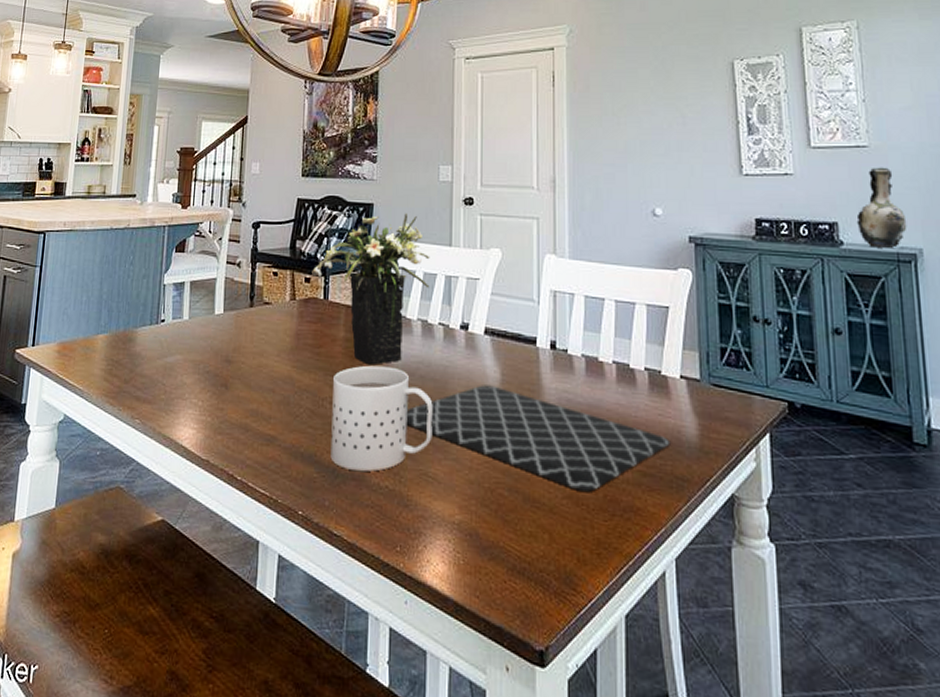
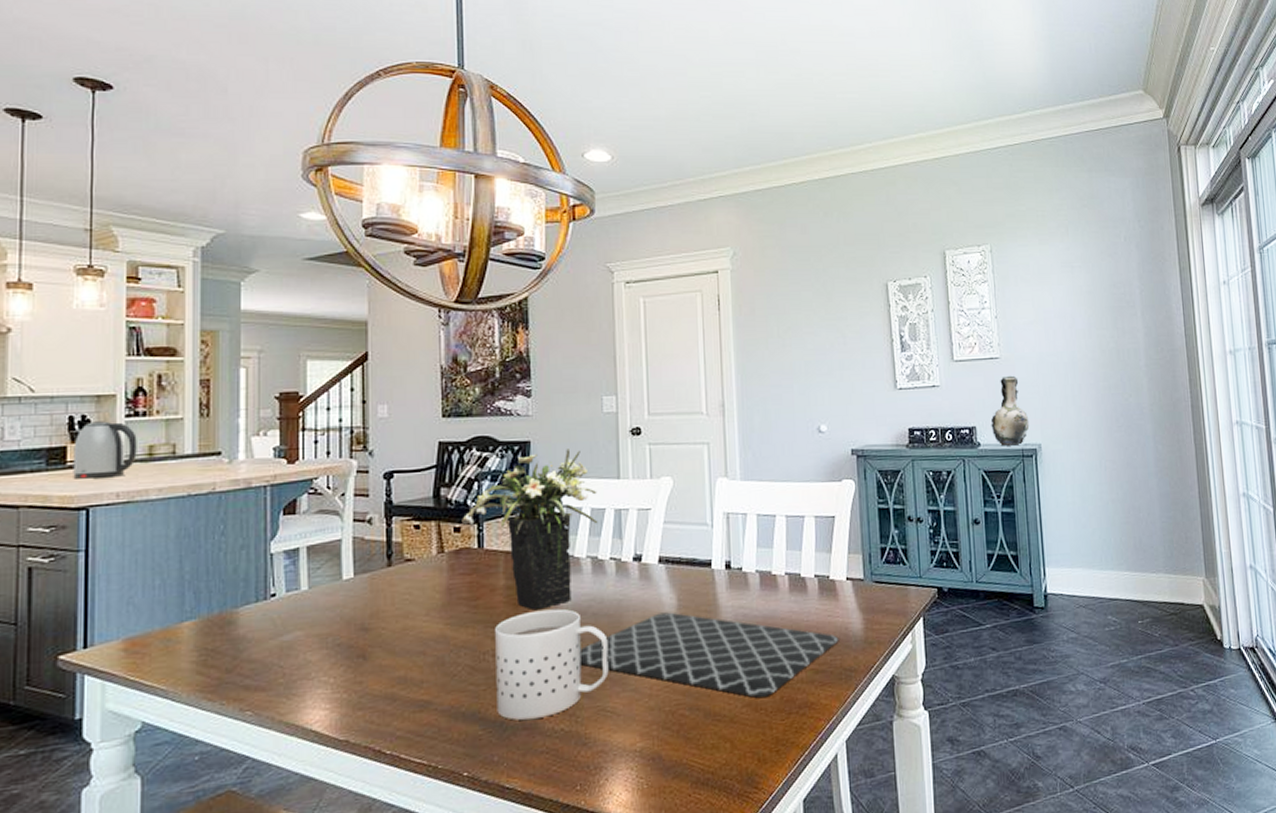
kettle: none [38,164,81,209] -> present [73,421,137,479]

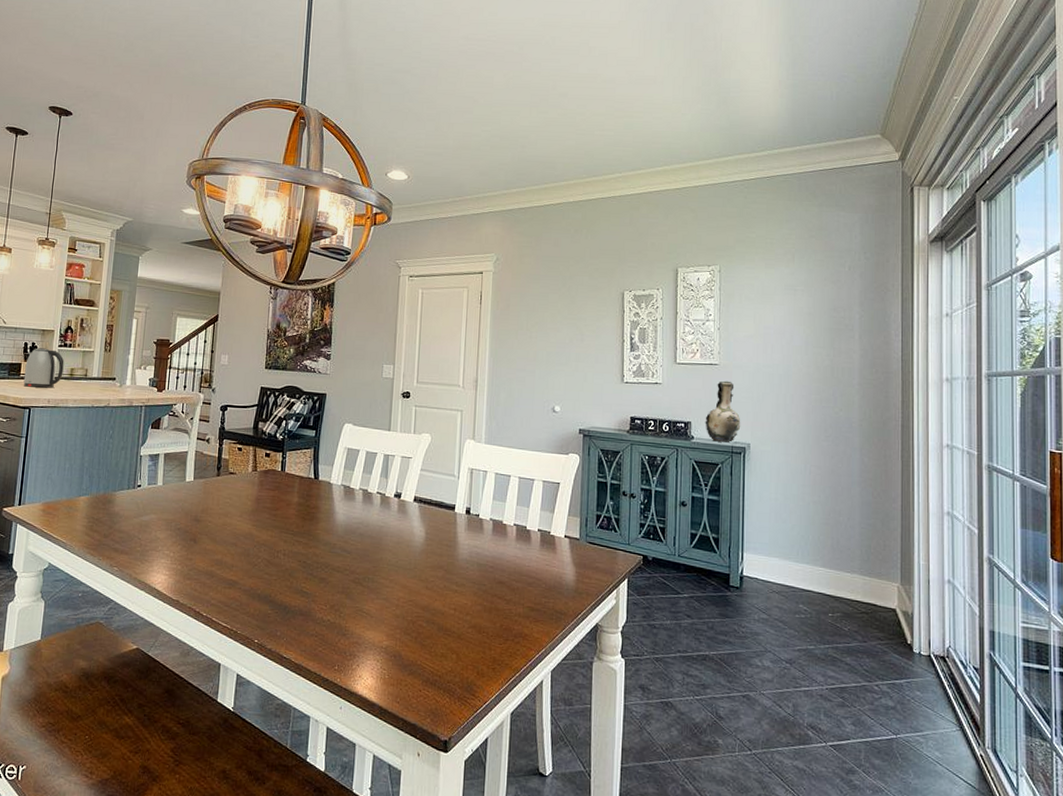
flower arrangement: present [462,449,598,611] -> none [271,403,372,525]
mug: present [494,608,609,721] -> none [283,525,369,609]
placemat: present [579,612,839,698] -> none [346,541,554,623]

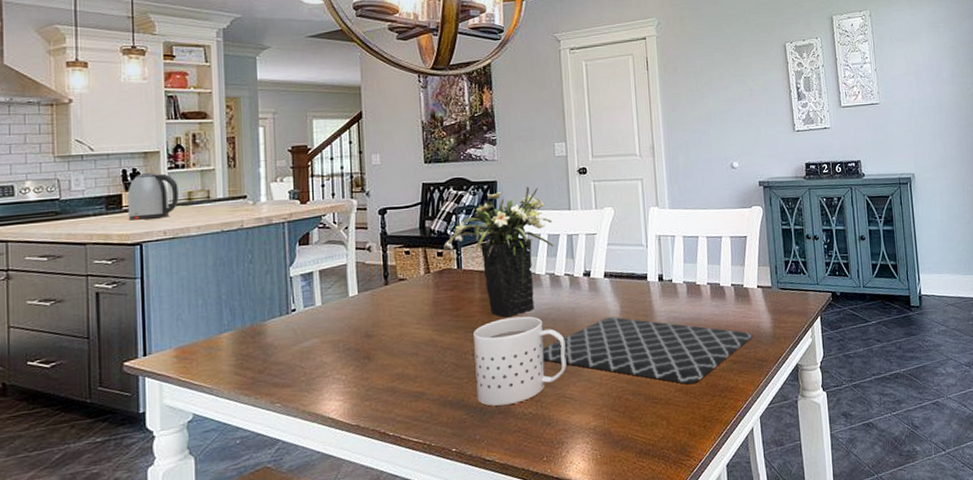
flower arrangement: none [271,403,372,525] -> present [443,186,554,318]
mug: none [283,525,369,609] -> present [472,316,567,407]
placemat: none [346,541,554,623] -> present [542,317,753,384]
decorative vase: present [705,380,741,443] -> none [873,118,905,176]

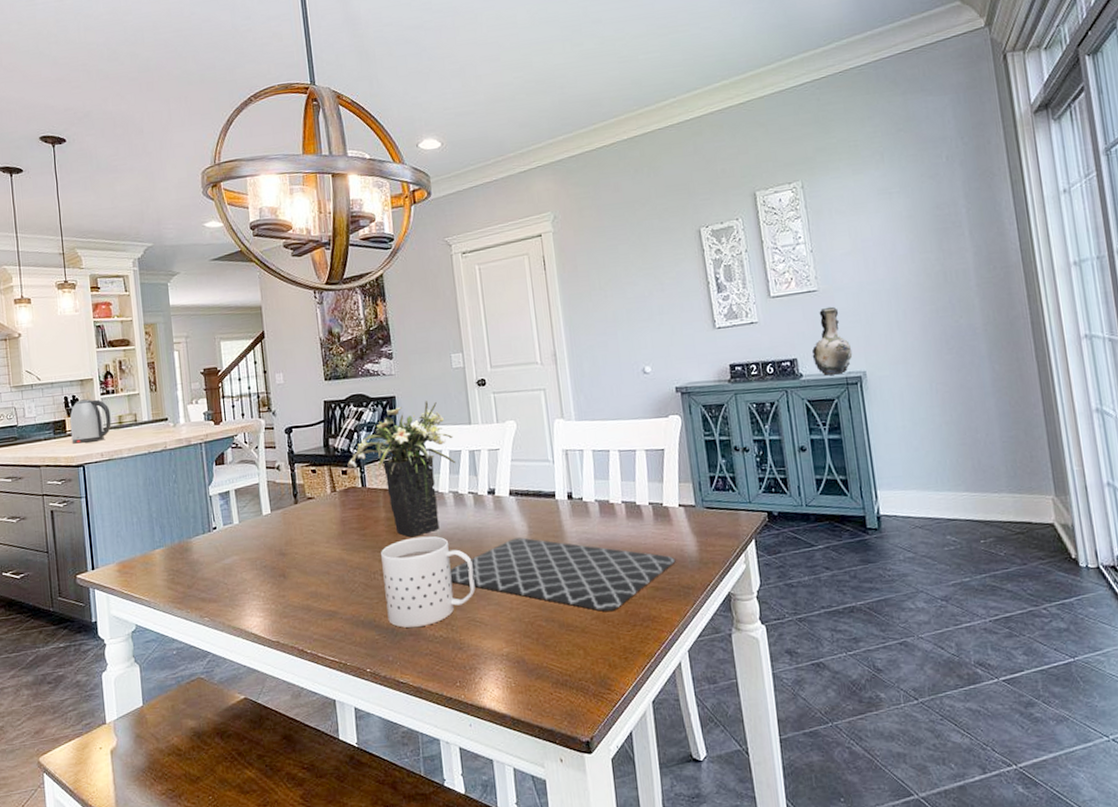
decorative vase: none [873,118,905,176] -> present [812,306,853,376]

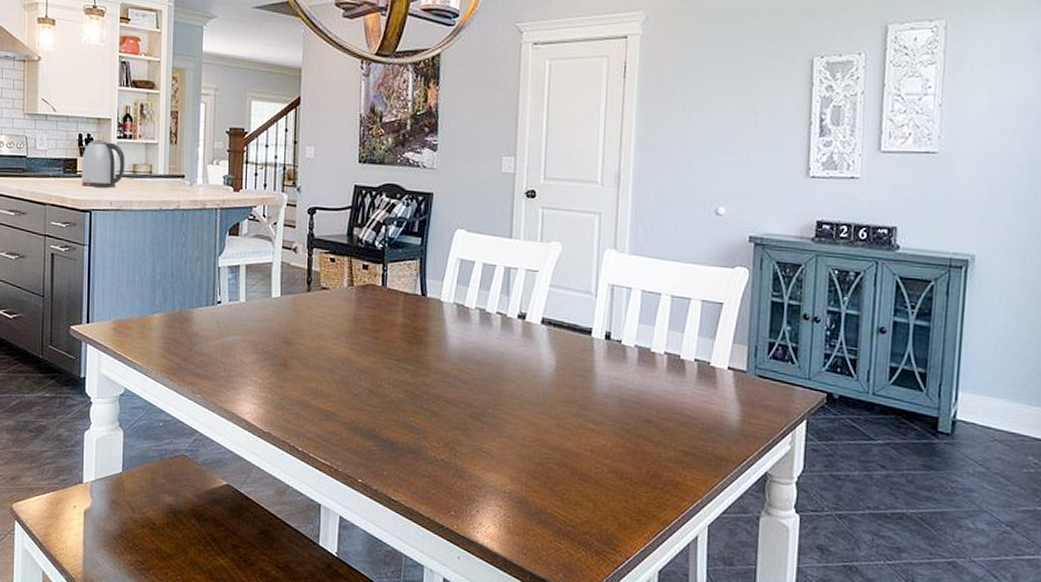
flower arrangement: present [347,401,456,538] -> none [370,204,490,350]
mug: present [380,536,476,628] -> none [389,350,489,447]
placemat: present [449,537,676,611] -> none [462,371,713,468]
decorative vase: present [812,306,853,376] -> none [915,173,964,254]

